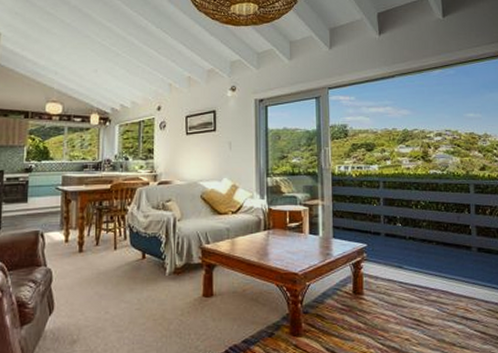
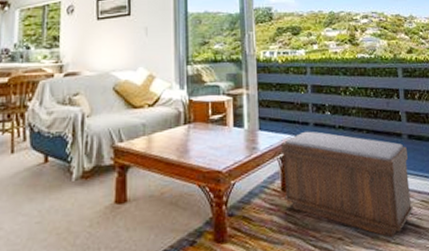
bench: none [354,240,480,342] -> present [281,131,413,238]

